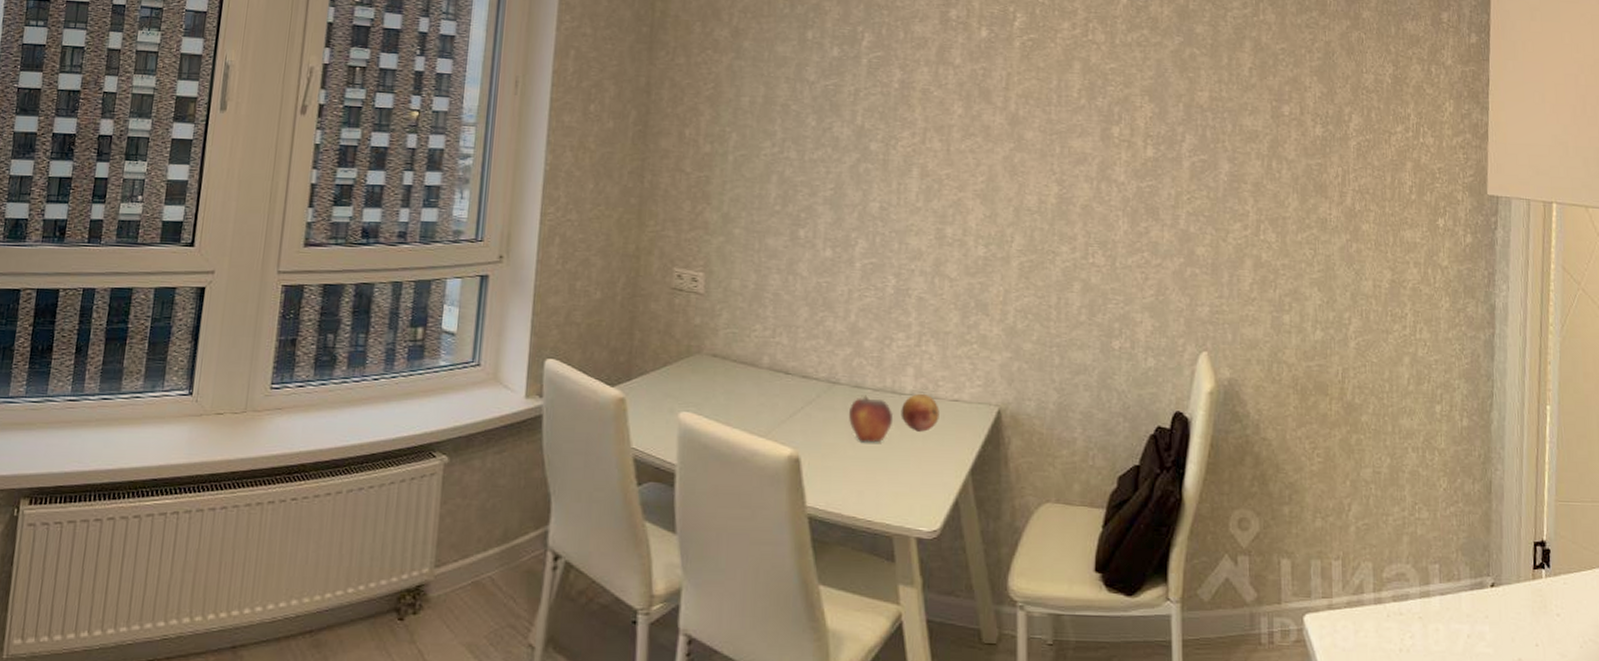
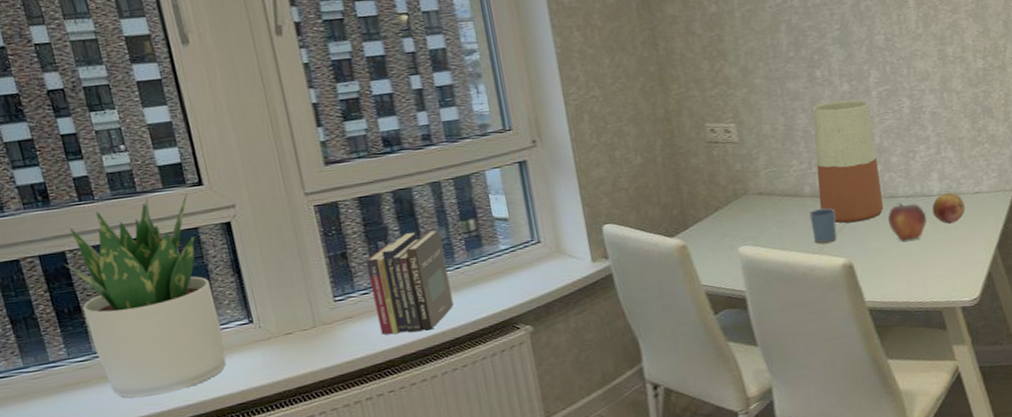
planter: none [49,249,179,453] -> present [63,193,227,399]
books: none [303,331,388,439] -> present [365,229,454,335]
mug: none [762,385,792,426] -> present [809,208,837,244]
vase: none [776,266,851,409] -> present [812,100,884,223]

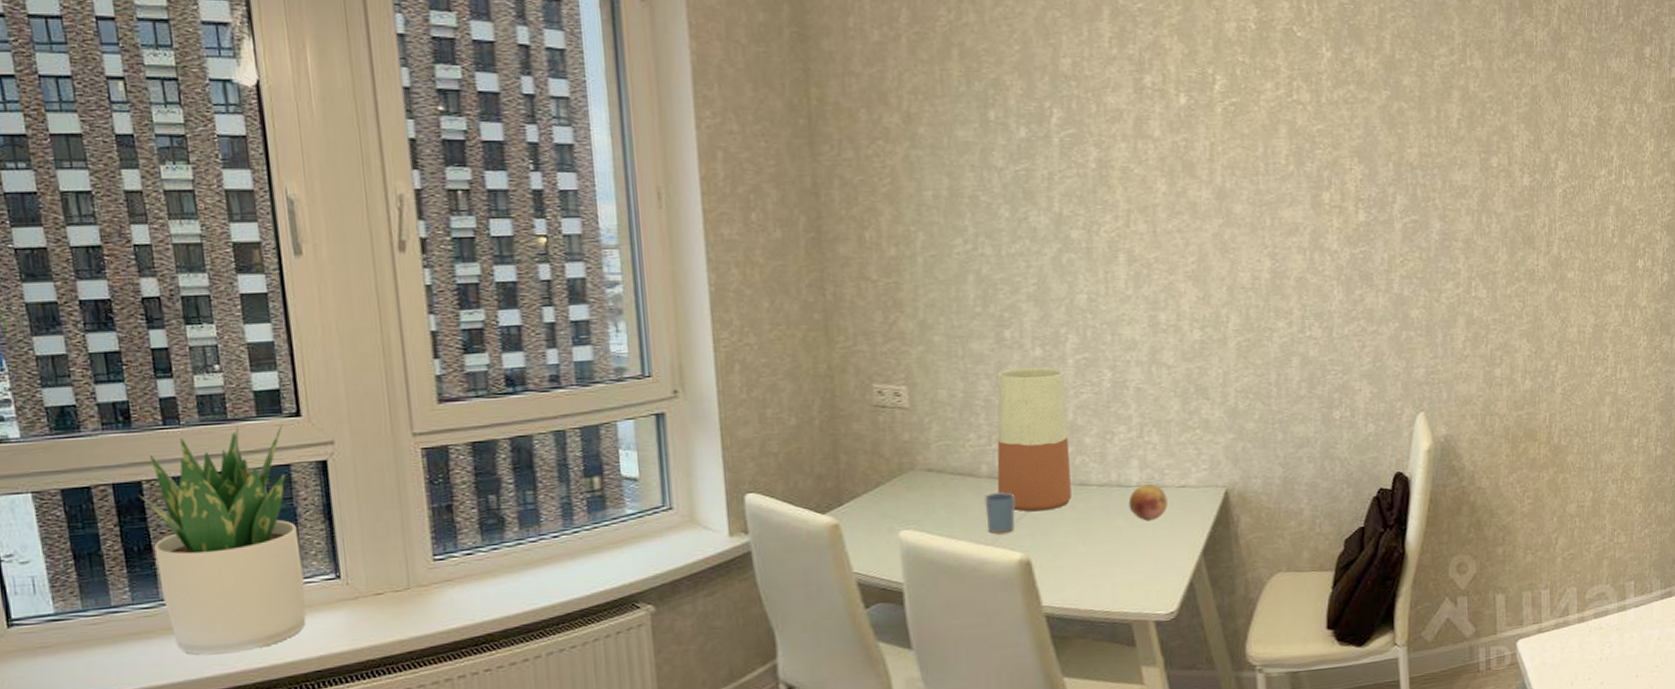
books: present [365,229,454,335] -> none [472,486,567,604]
fruit: present [888,202,927,241] -> none [1076,492,1122,538]

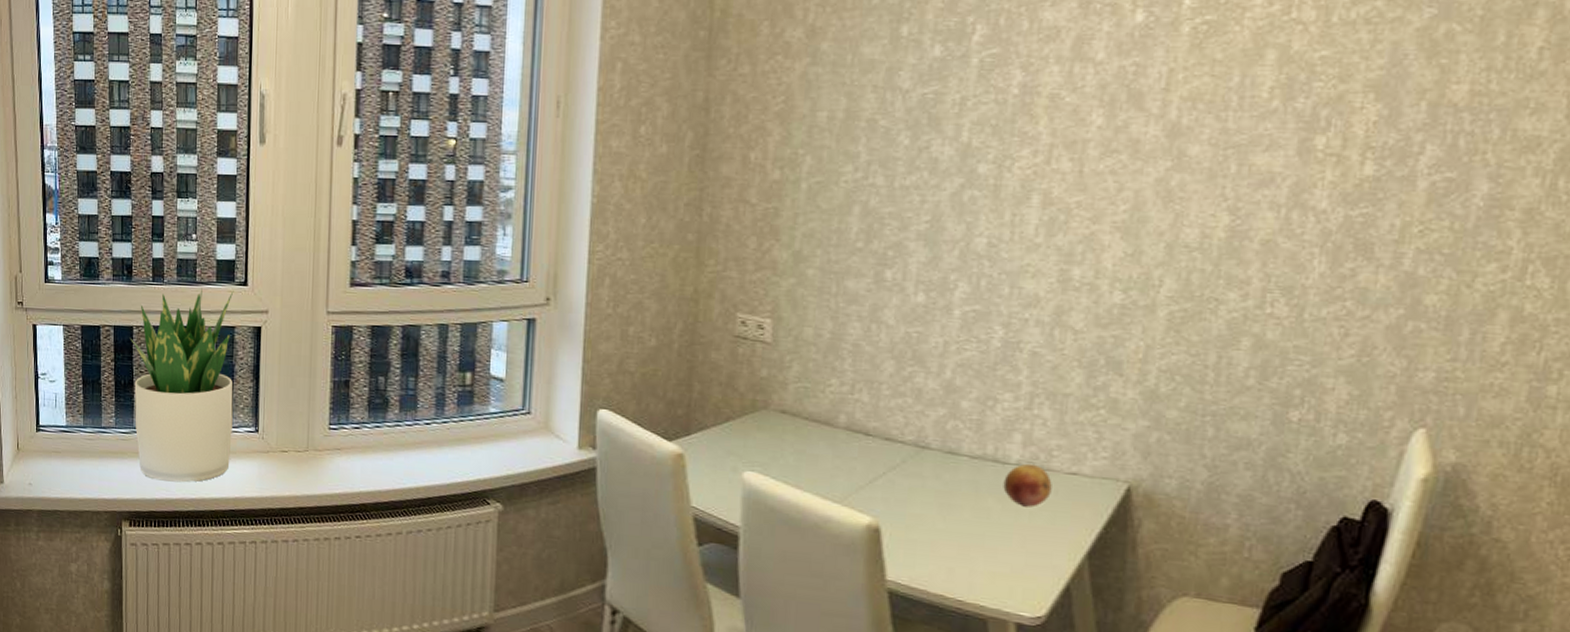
mug: present [984,492,1015,533] -> none [837,447,873,492]
vase: present [997,367,1072,512] -> none [853,313,948,476]

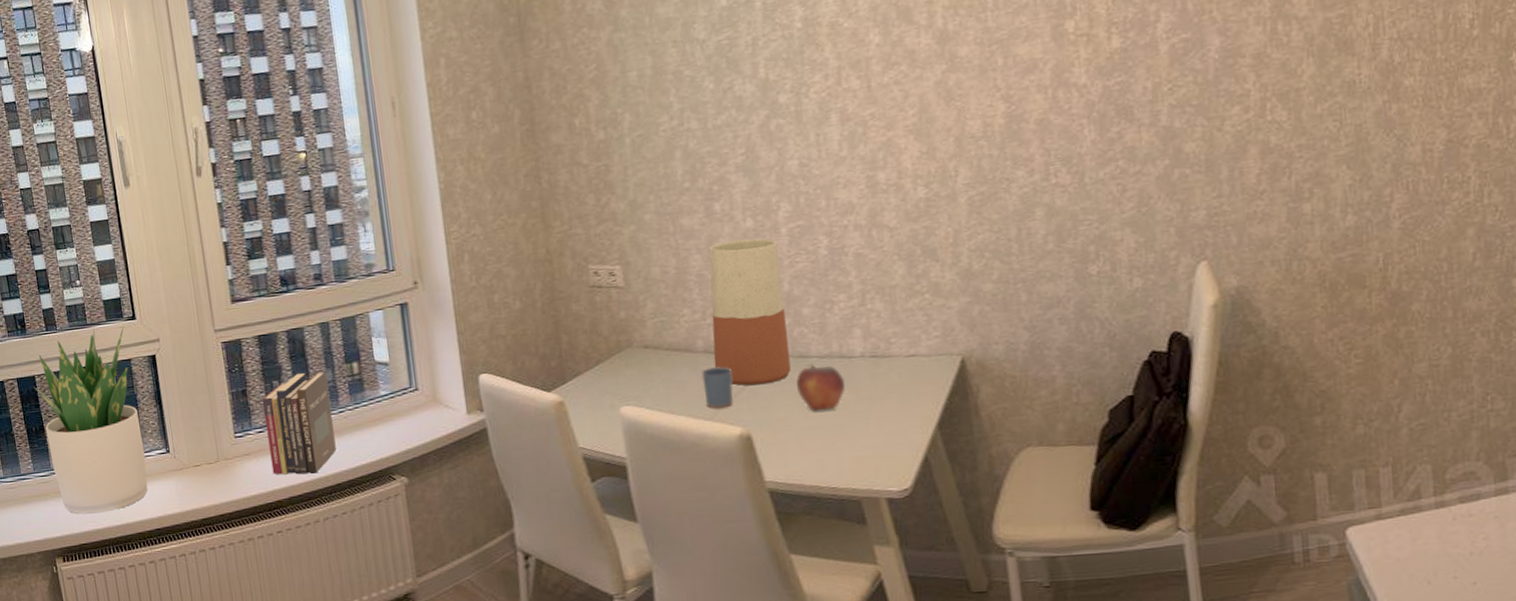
books: none [362,374,437,482] -> present [261,371,336,475]
mug: none [837,447,873,492] -> present [701,366,733,408]
vase: none [853,313,948,476] -> present [708,238,791,386]
fruit: none [940,462,995,517] -> present [796,364,846,412]
fruit: present [1003,464,1052,508] -> none [852,354,896,393]

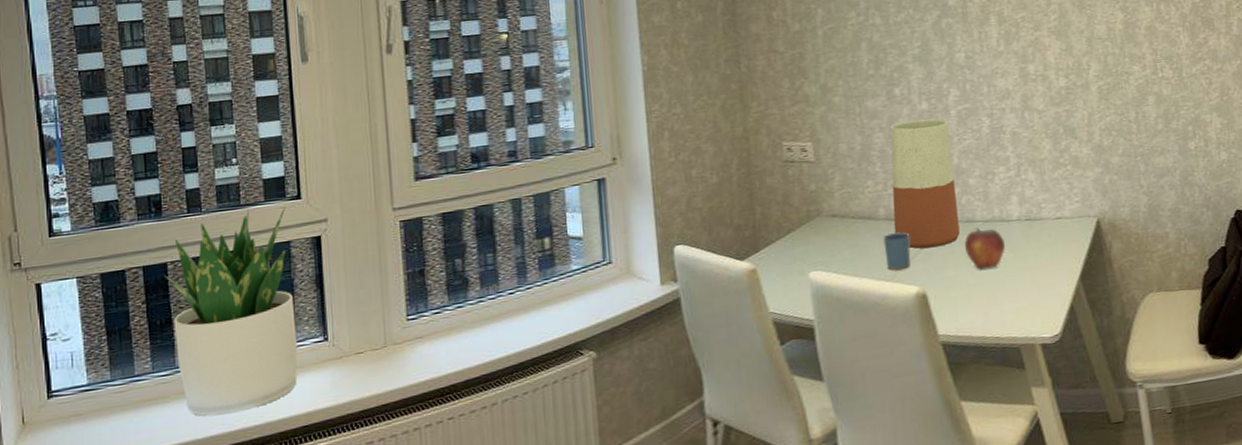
books: present [261,371,336,475] -> none [441,247,521,357]

